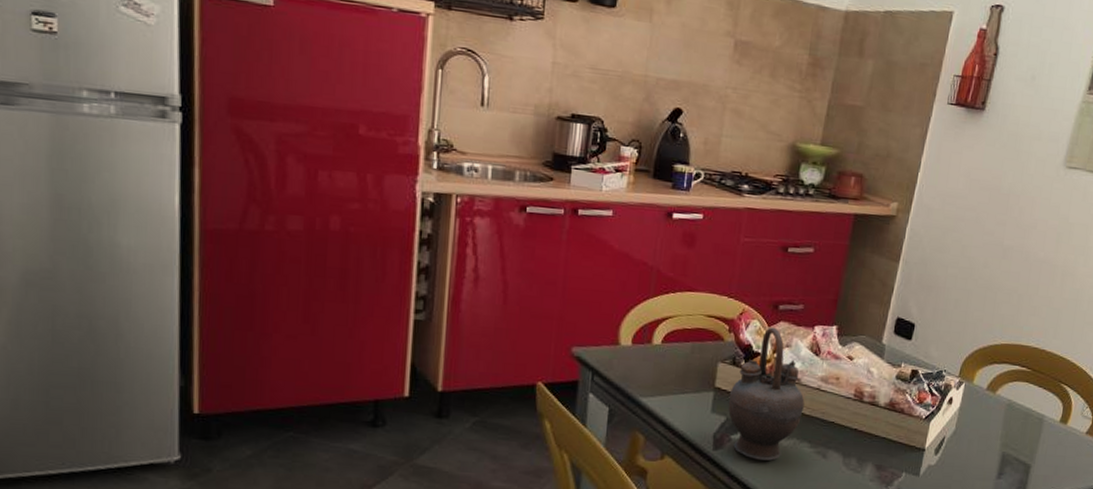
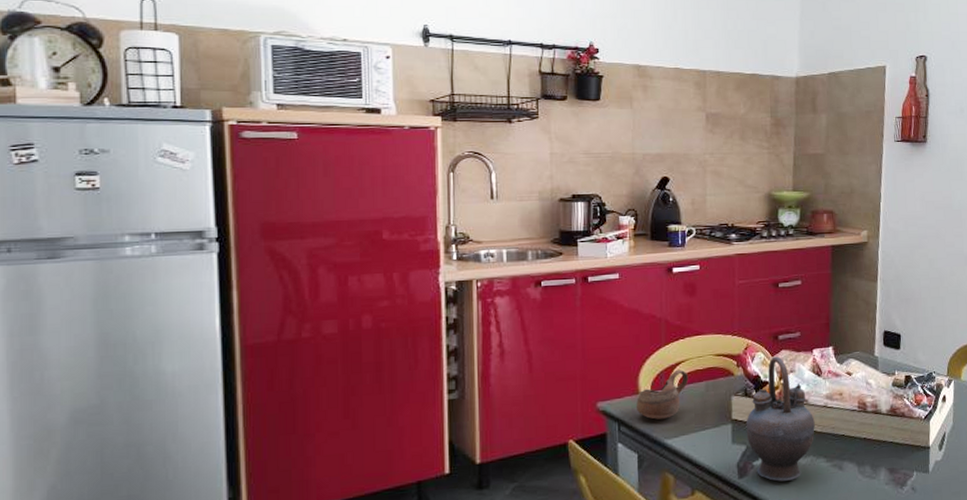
cup: none [614,325,675,376] -> present [636,369,689,420]

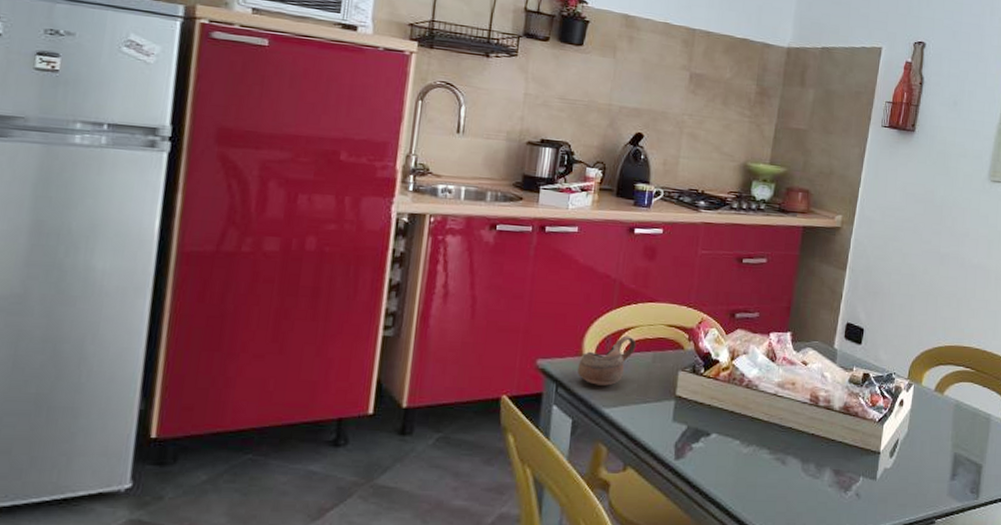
teapot: present [746,356,815,482] -> none [688,335,763,469]

